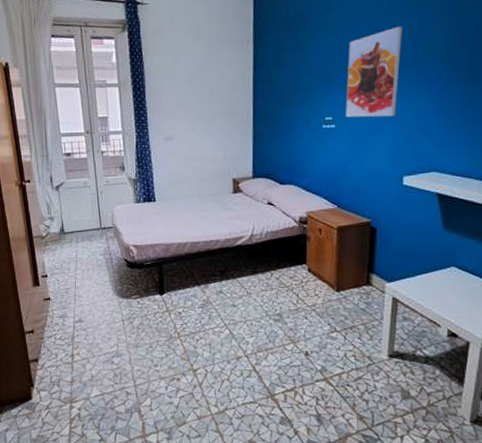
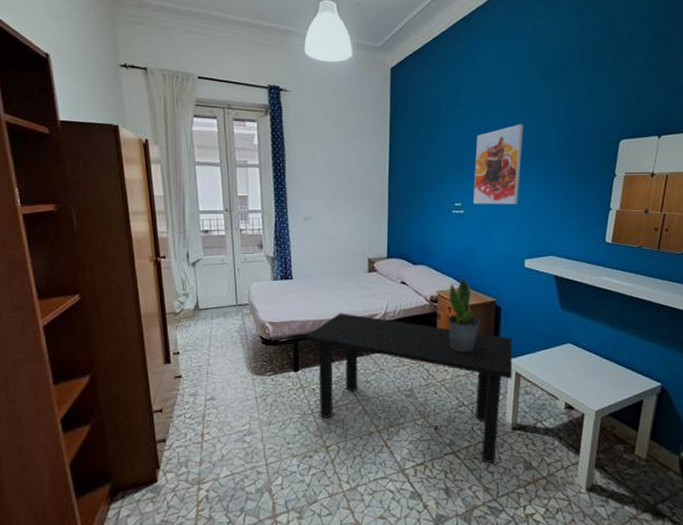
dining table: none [170,235,390,392] -> present [305,313,513,464]
potted plant: none [318,197,354,275] -> present [447,277,480,352]

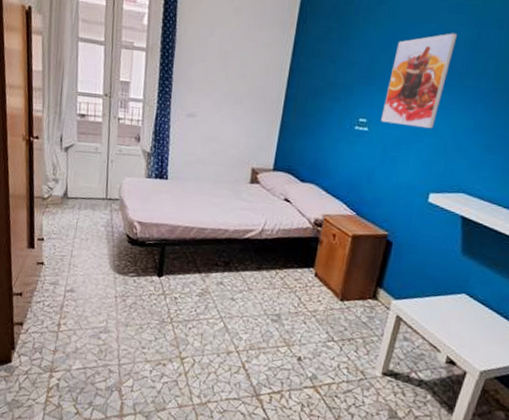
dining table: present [305,313,513,464] -> none [173,222,400,406]
potted plant: present [447,277,480,352] -> none [328,203,367,285]

